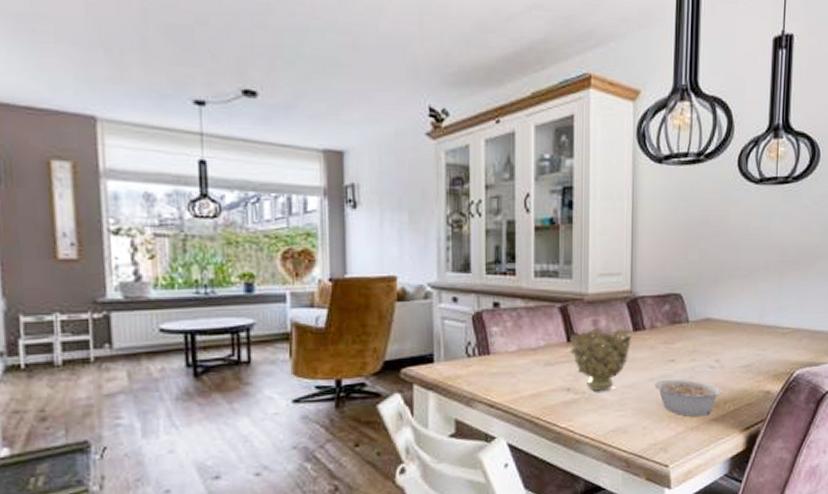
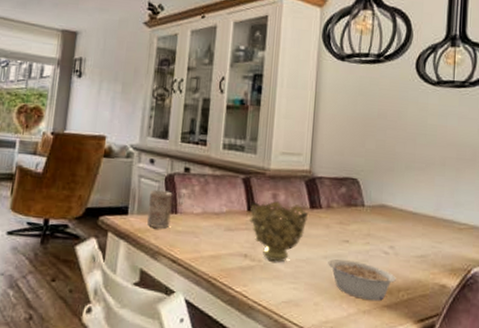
mug: none [455,331,483,373] -> present [146,189,173,228]

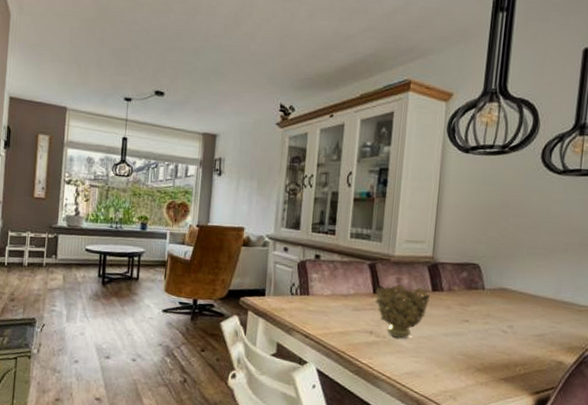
mug: present [146,189,173,228] -> none [281,274,305,308]
legume: present [328,258,396,302] -> none [448,336,514,375]

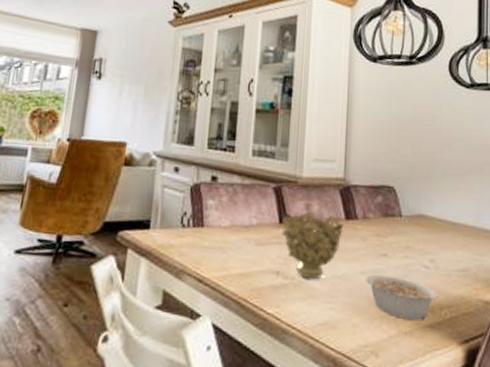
legume: none [448,336,514,375] -> present [366,274,438,321]

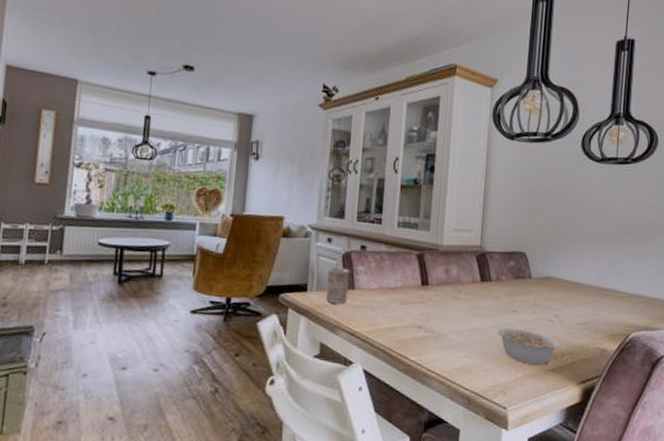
mug: none [170,201,199,244] -> present [325,267,350,304]
decorative bowl: present [280,211,344,280] -> none [422,274,480,333]

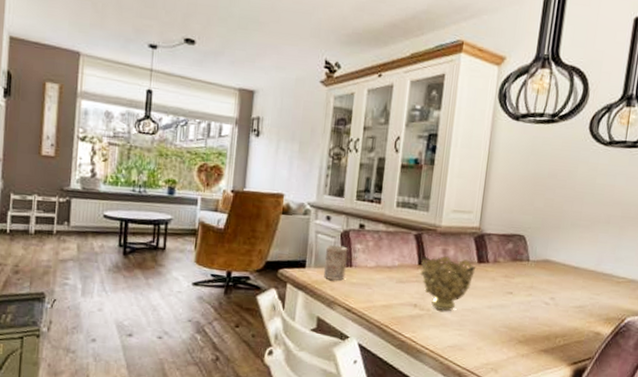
decorative bowl: none [422,274,480,333] -> present [419,255,476,312]
legume: present [497,327,560,366] -> none [491,308,555,347]

